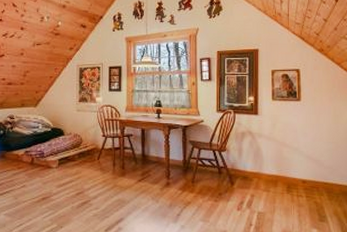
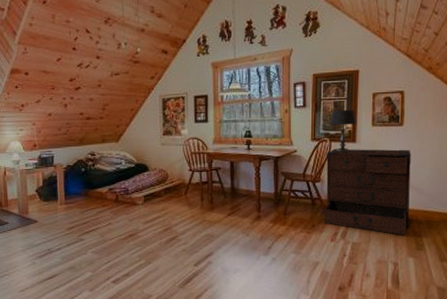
dresser: none [229,120,311,207] -> present [323,149,411,236]
table lamp: none [233,84,257,125] -> present [330,109,356,153]

